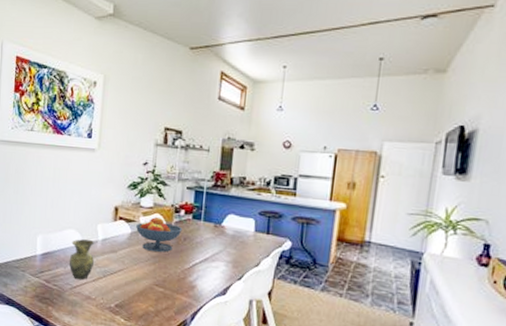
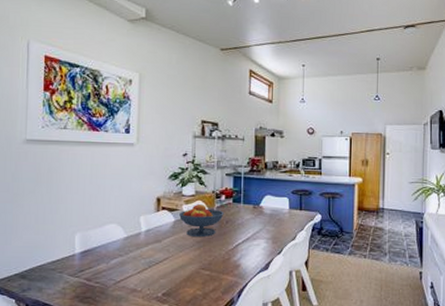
vase: present [69,239,94,280] -> none [111,233,138,273]

